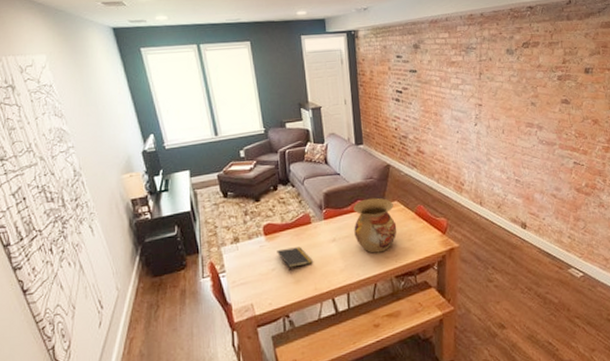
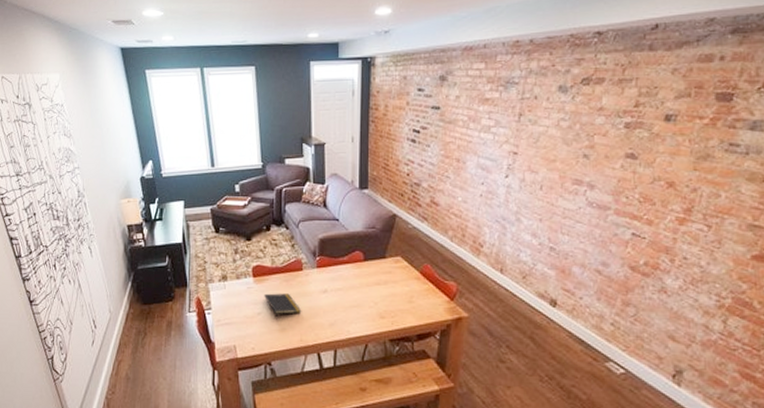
vase: present [353,197,397,253] -> none [348,250,397,311]

